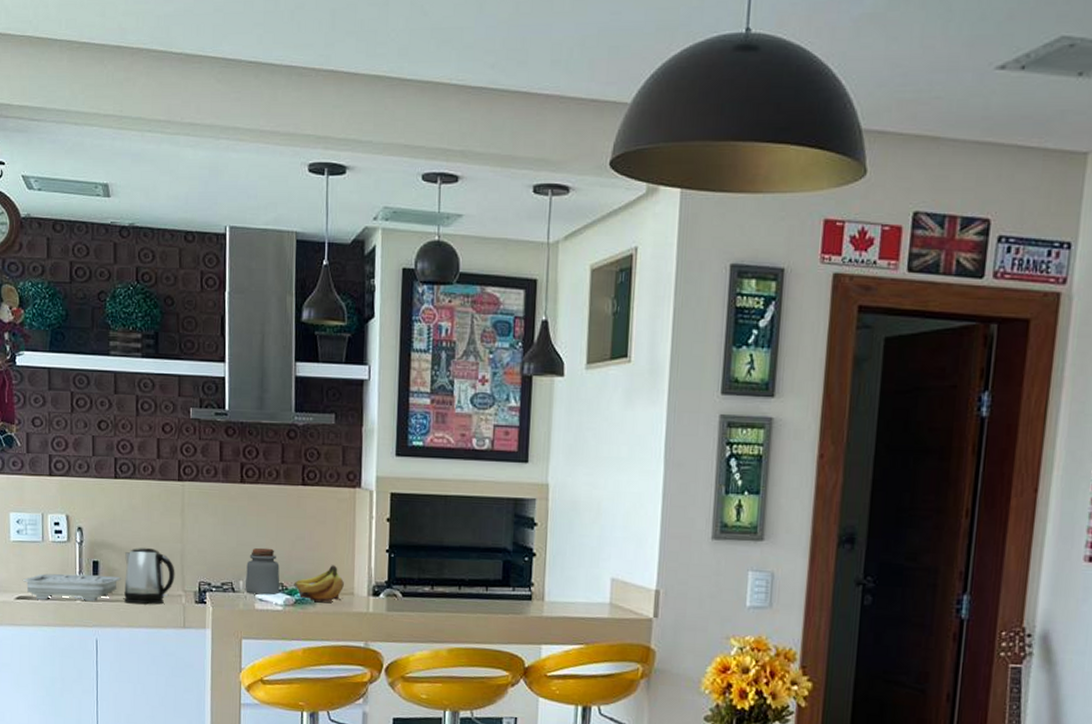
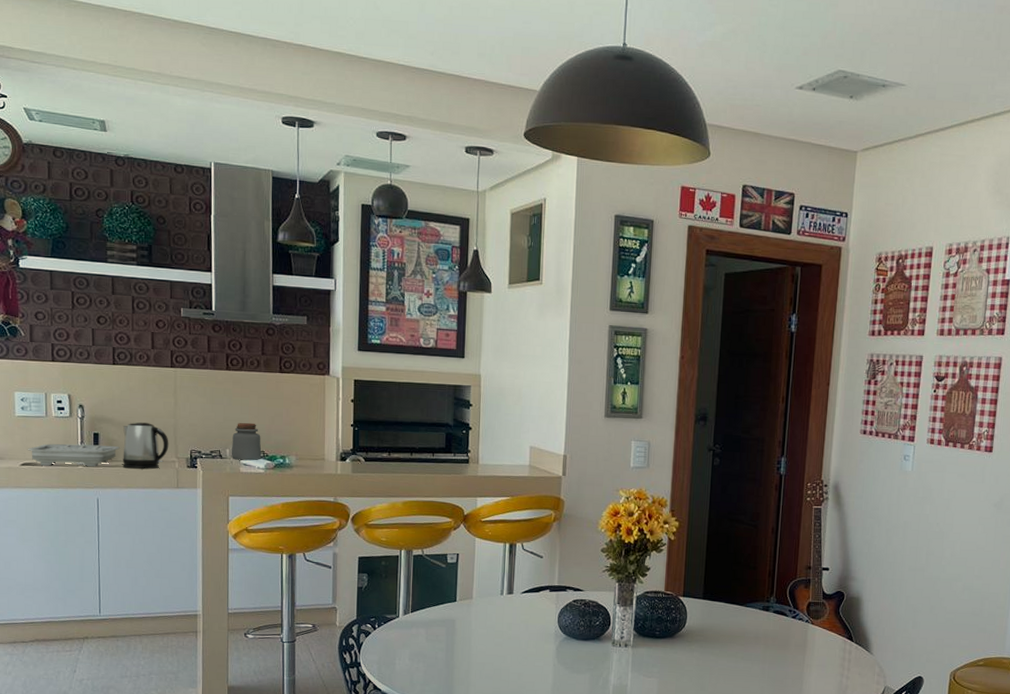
fruit: present [292,565,344,603] -> none [272,436,316,467]

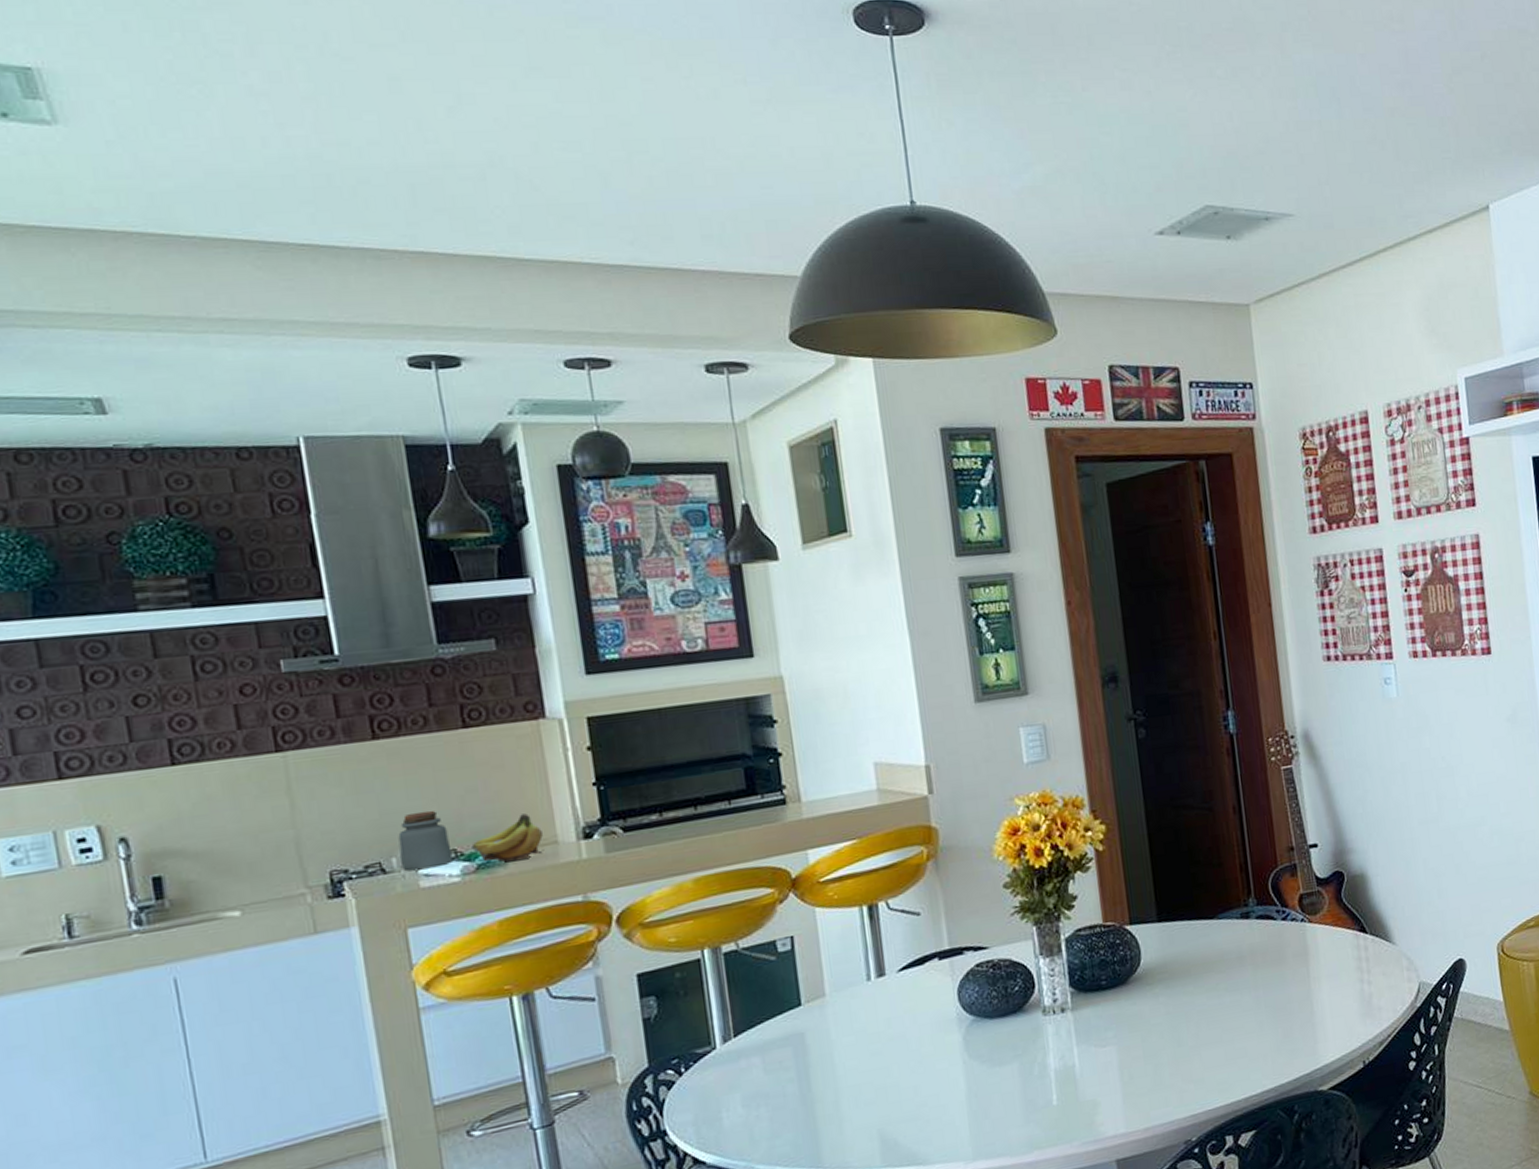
dish rack: present [27,443,120,468] -> none [31,889,204,947]
kettle: present [123,421,169,470] -> none [205,843,291,923]
fruit: none [272,436,316,467] -> present [470,813,543,863]

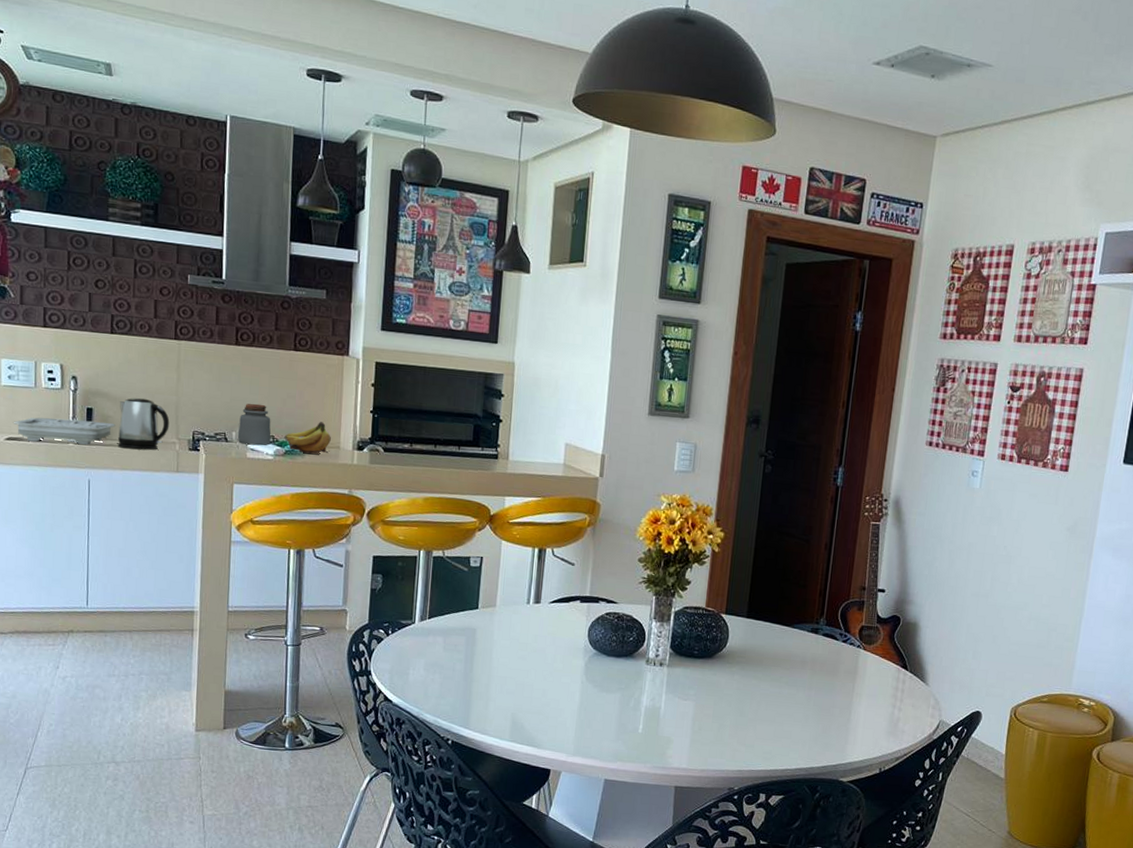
dish rack: none [31,889,204,947] -> present [13,417,115,446]
kettle: none [205,843,291,923] -> present [118,397,170,451]

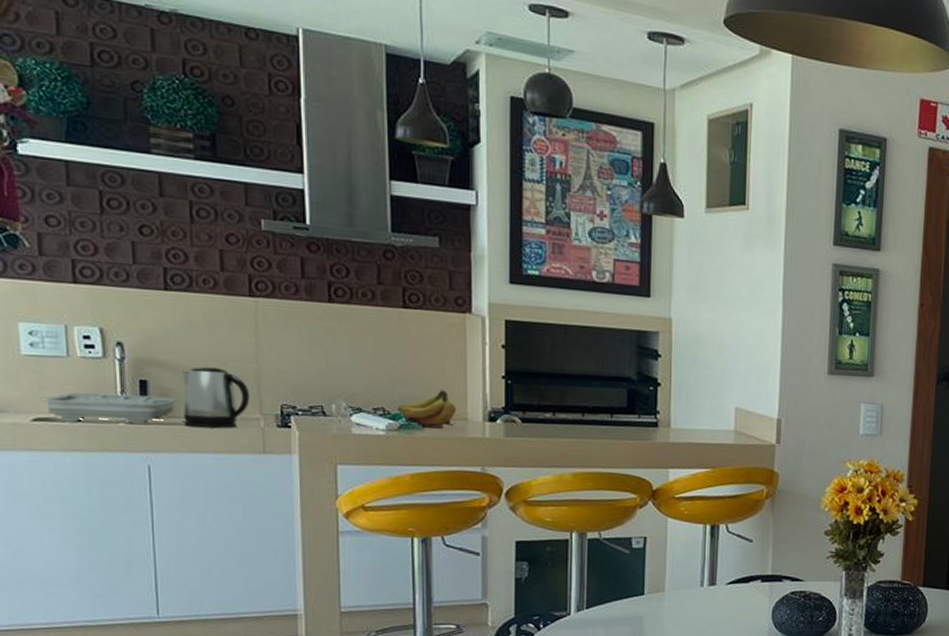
jar: present [238,403,271,446] -> none [339,370,381,420]

